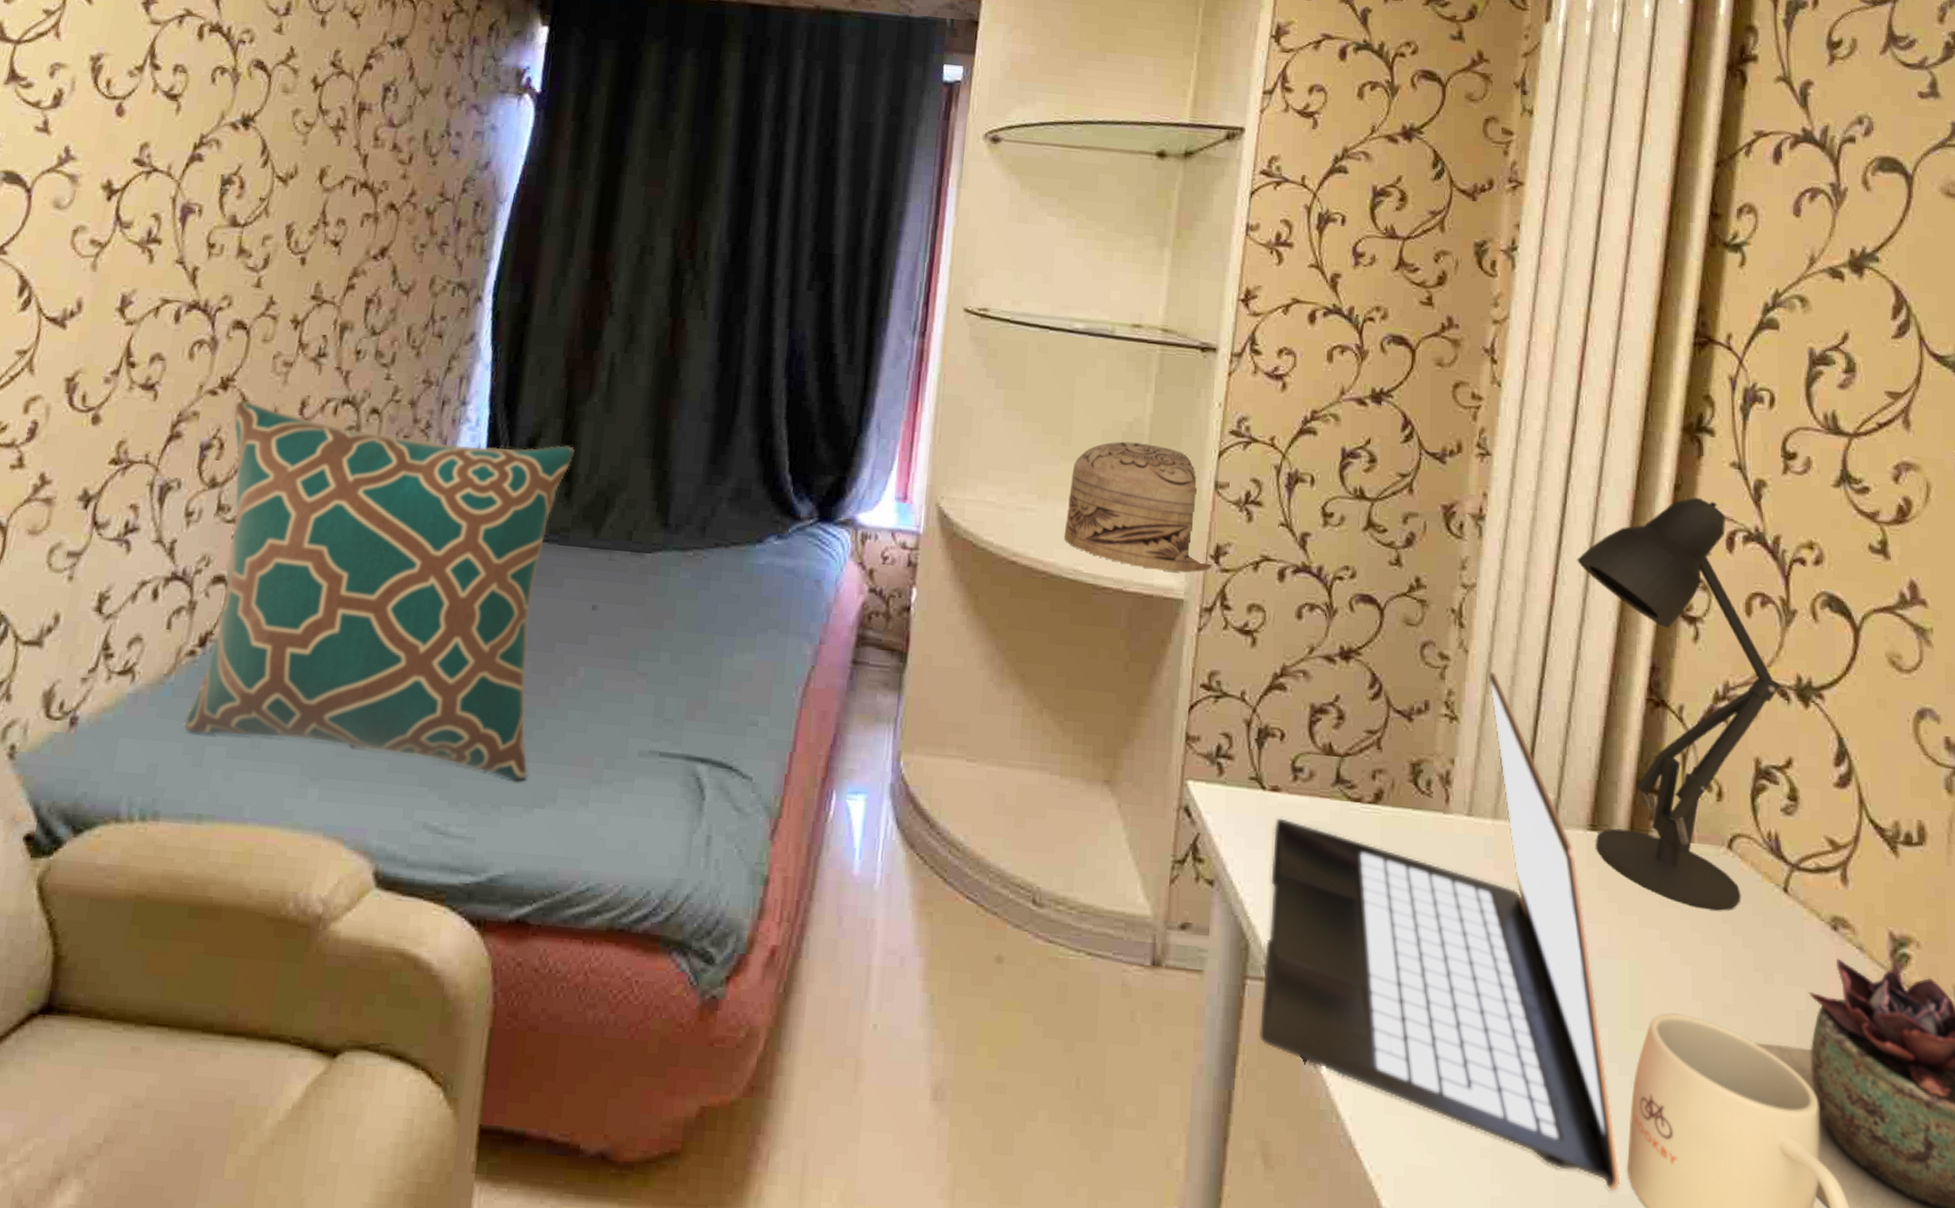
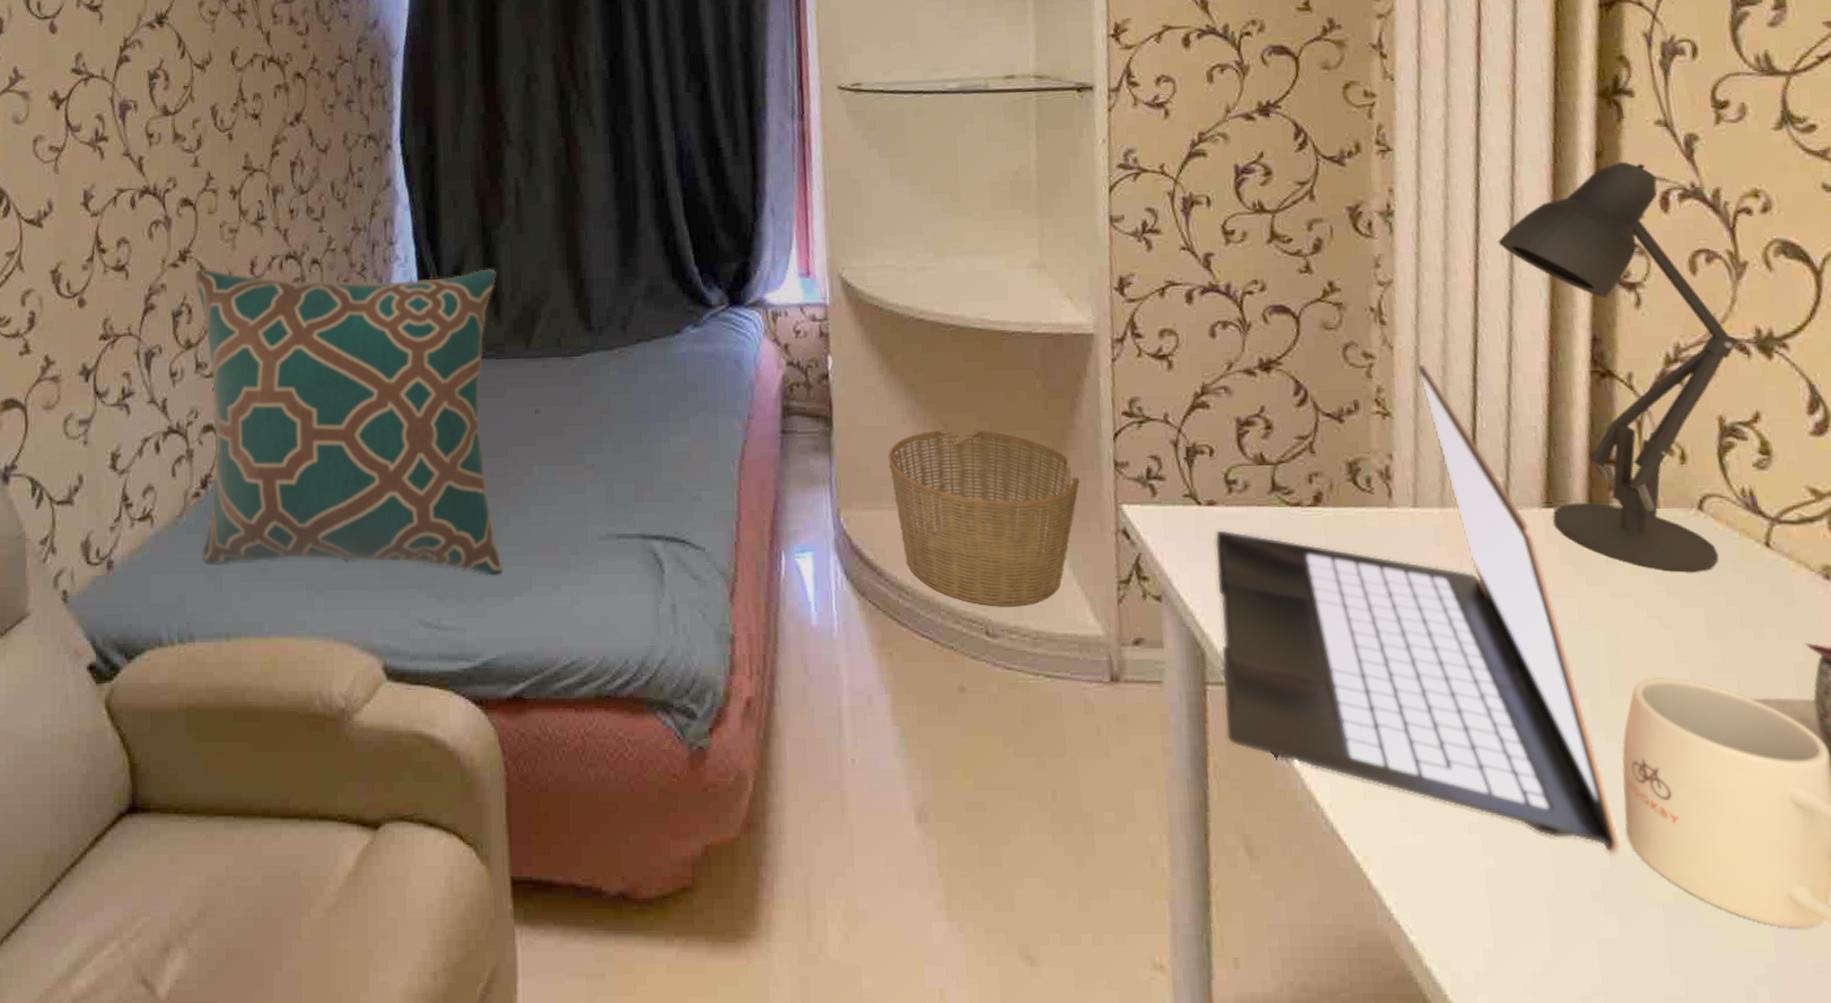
basket: none [958,679,1152,876] -> present [888,430,1082,607]
decorative box: present [1064,441,1213,573] -> none [965,189,1119,309]

